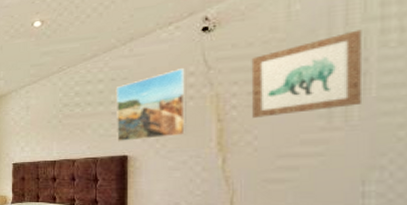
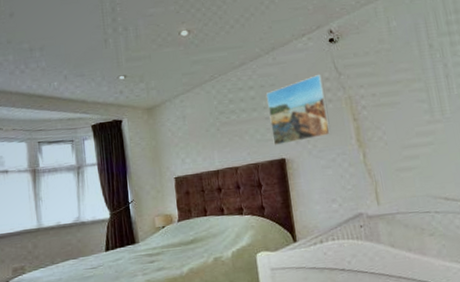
wall art: present [251,29,363,118] -> none [370,42,450,116]

